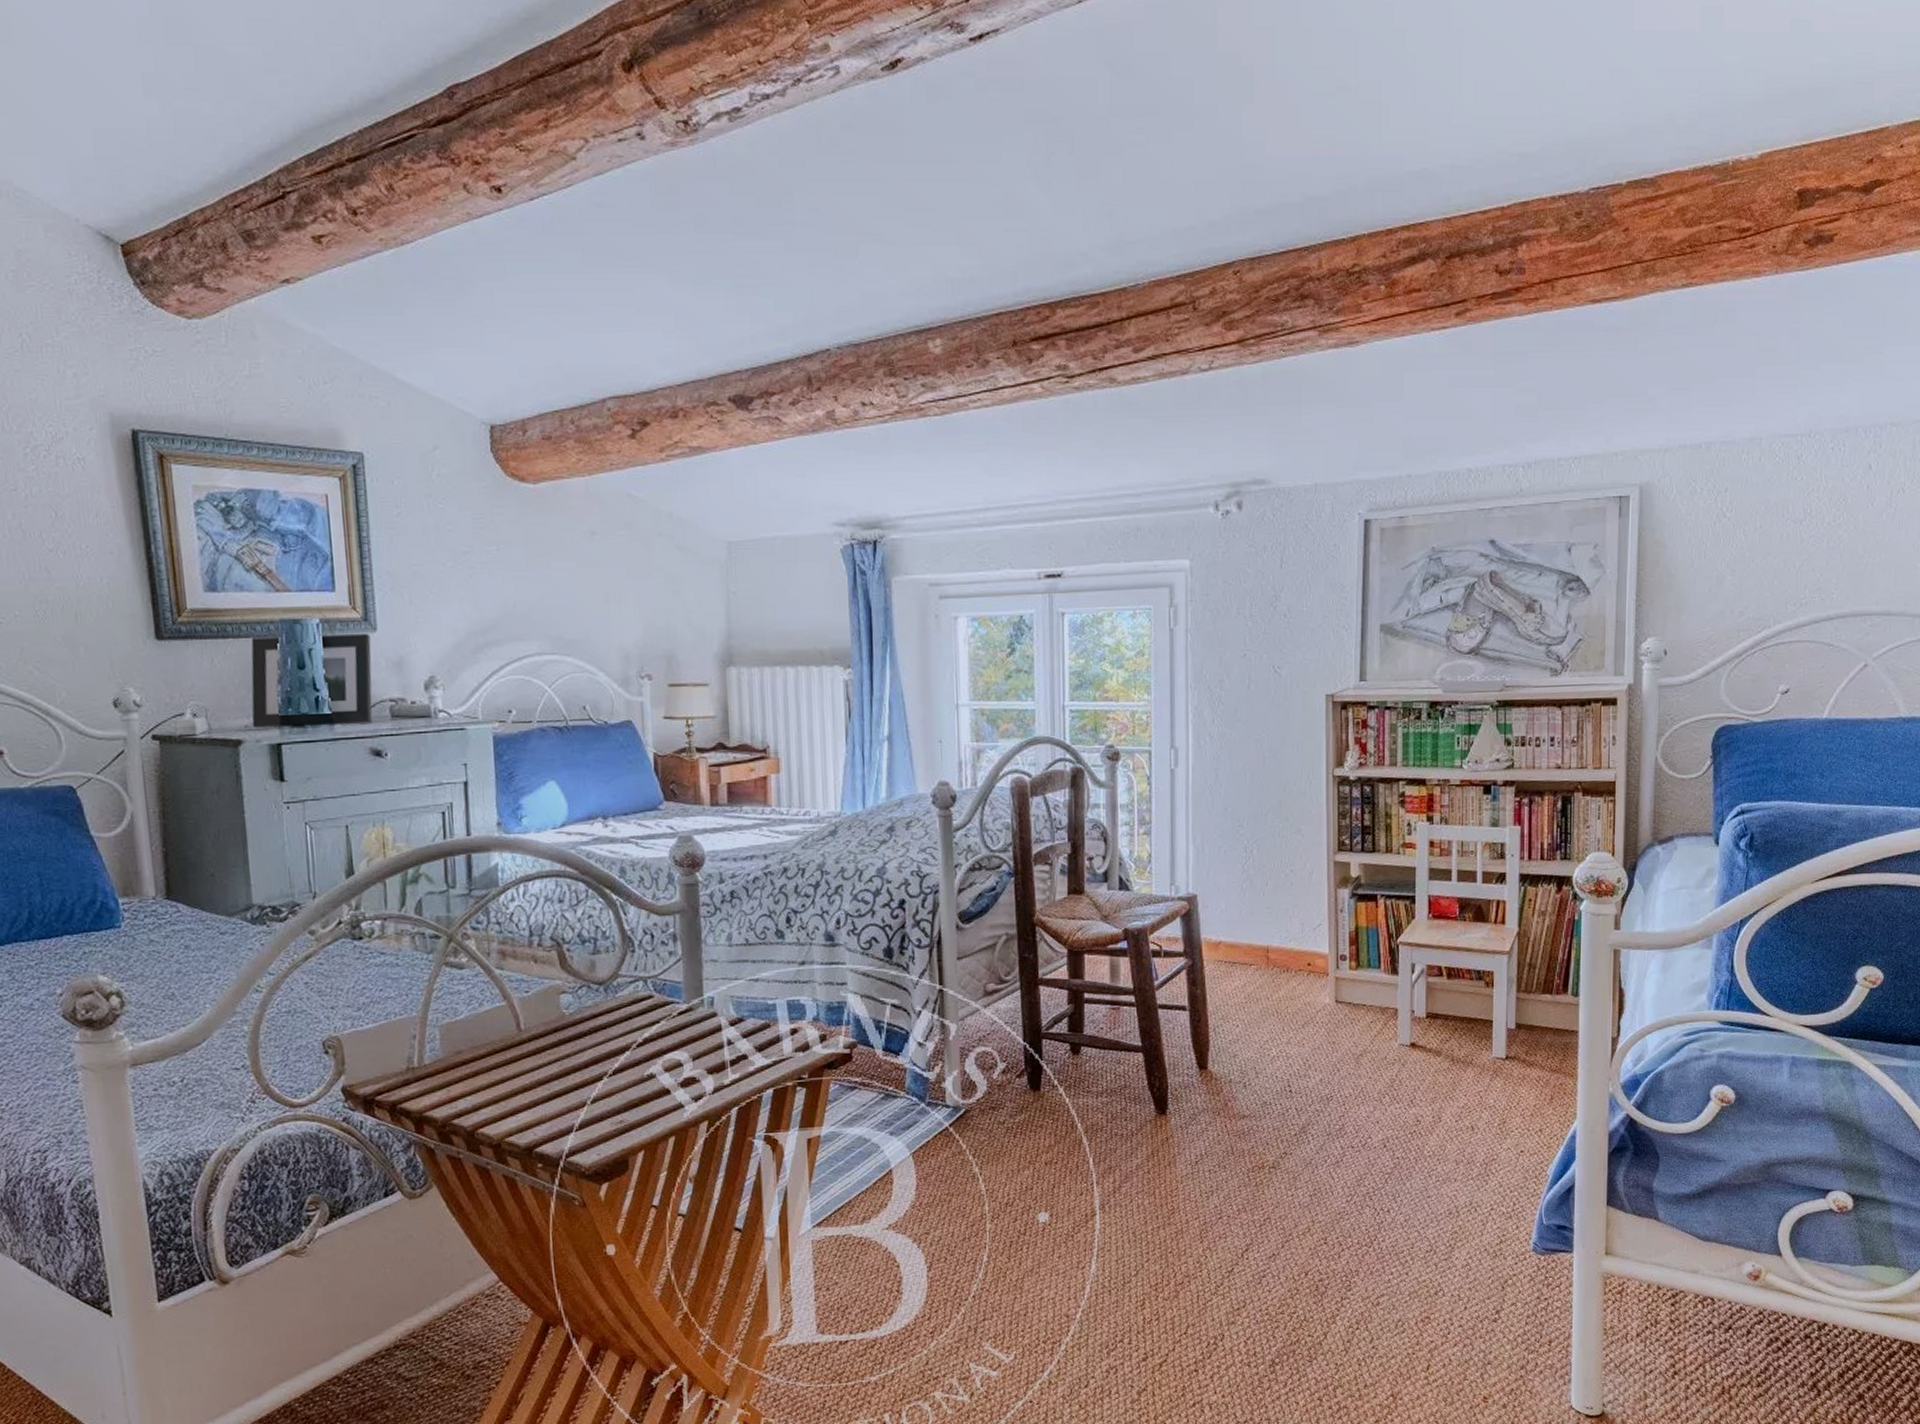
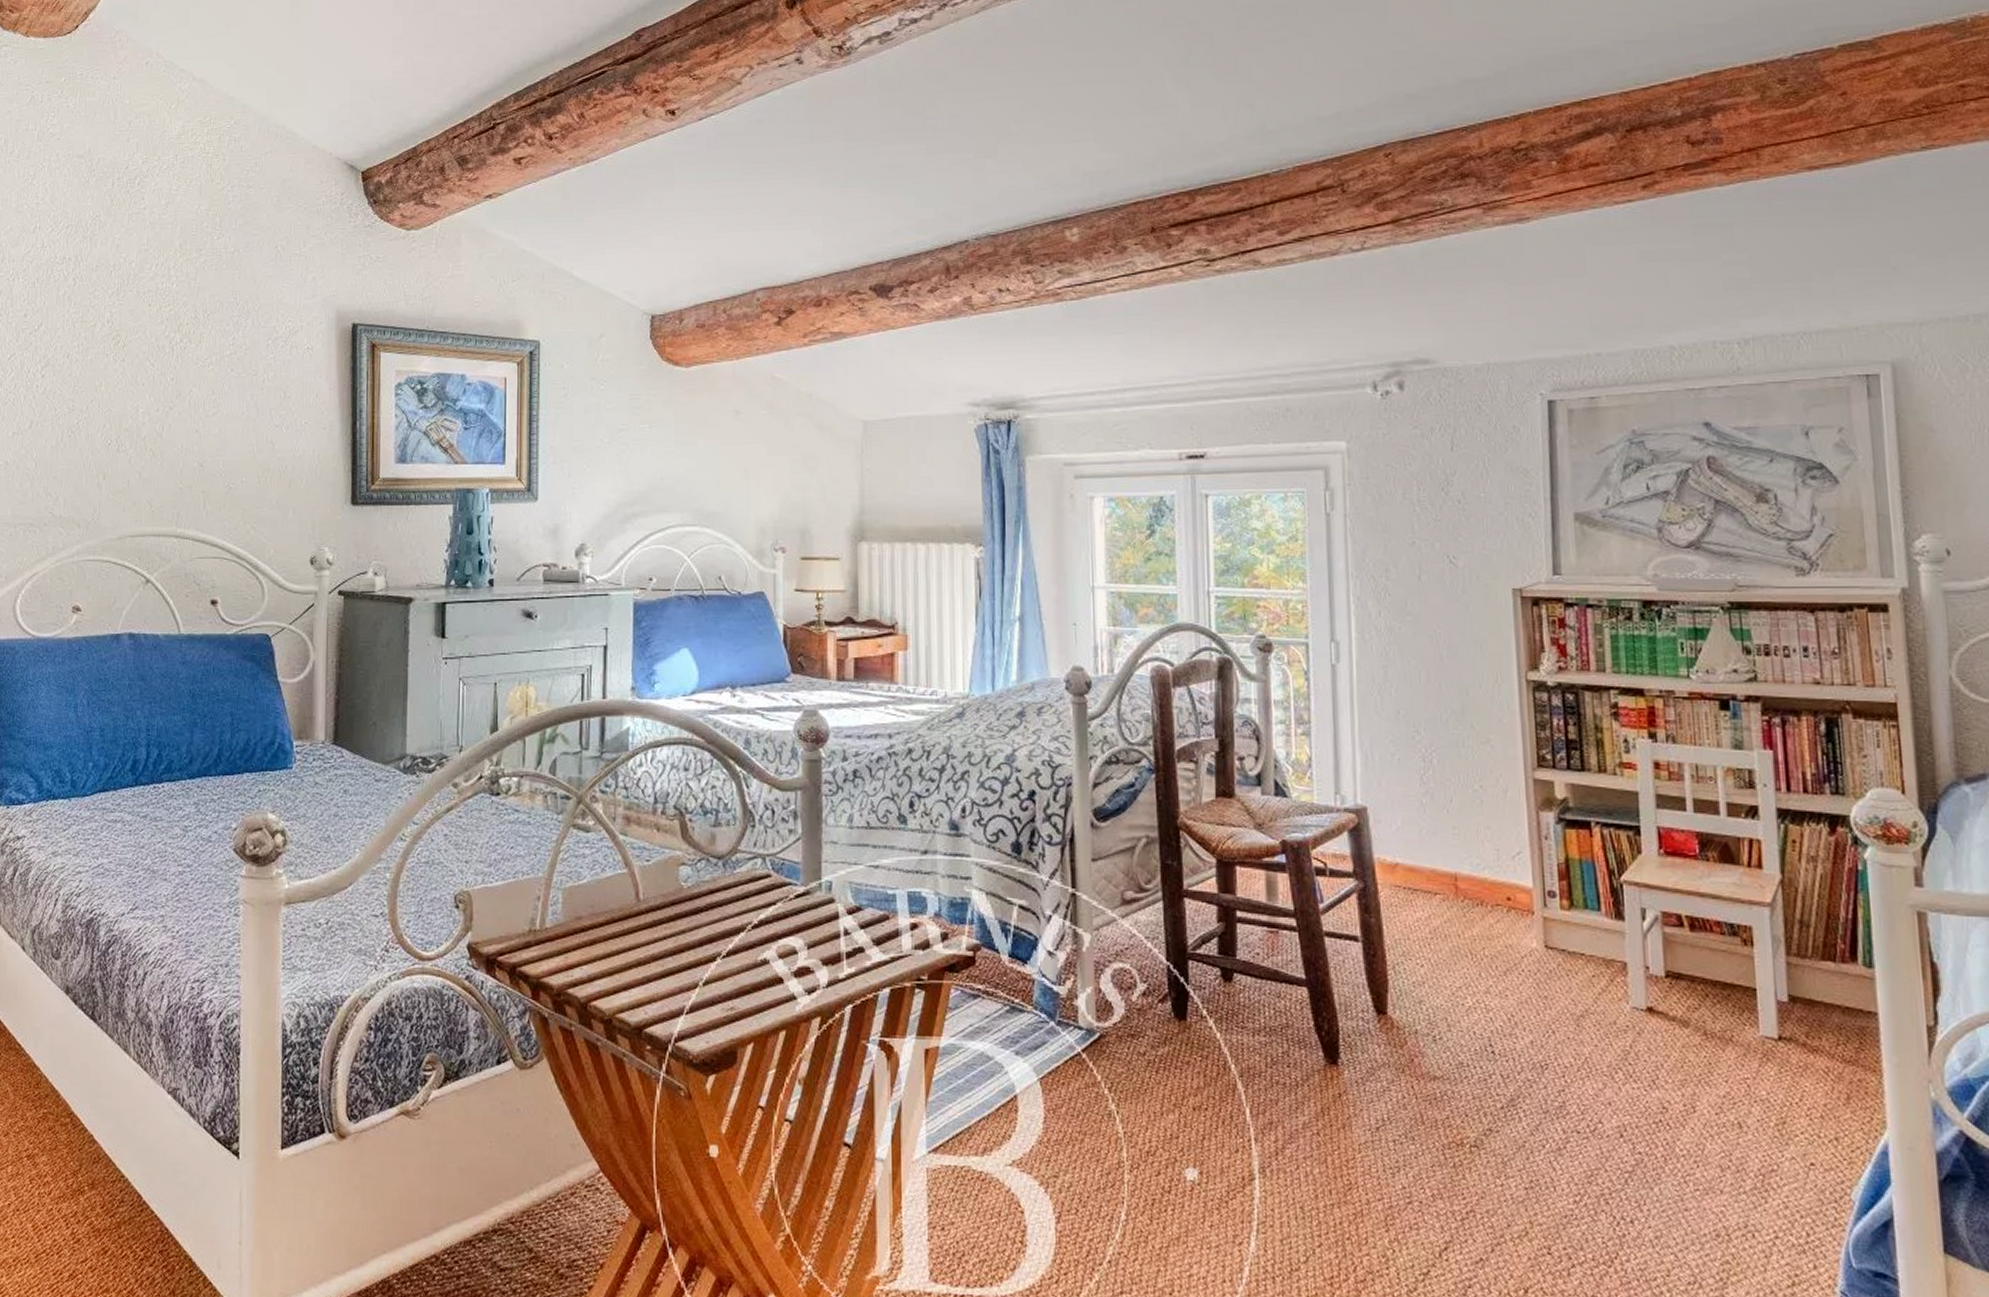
picture frame: present [251,633,373,729] -> none [423,502,532,588]

